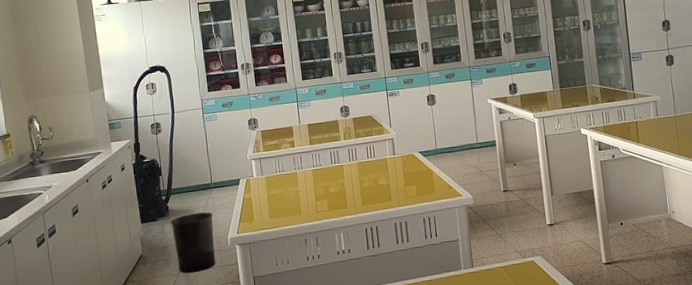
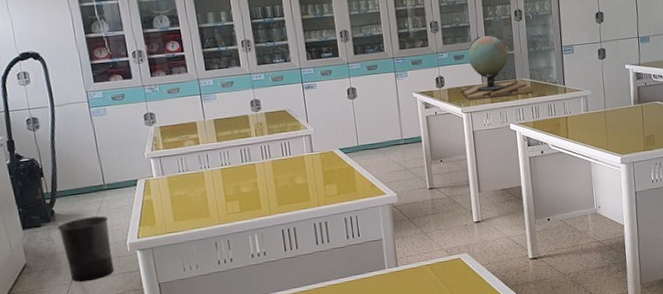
globe: none [532,45,603,106] -> present [460,36,533,100]

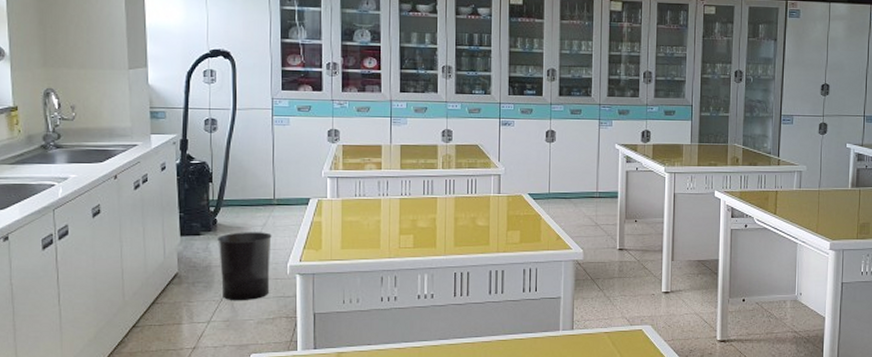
globe: present [460,36,533,100] -> none [666,94,745,162]

